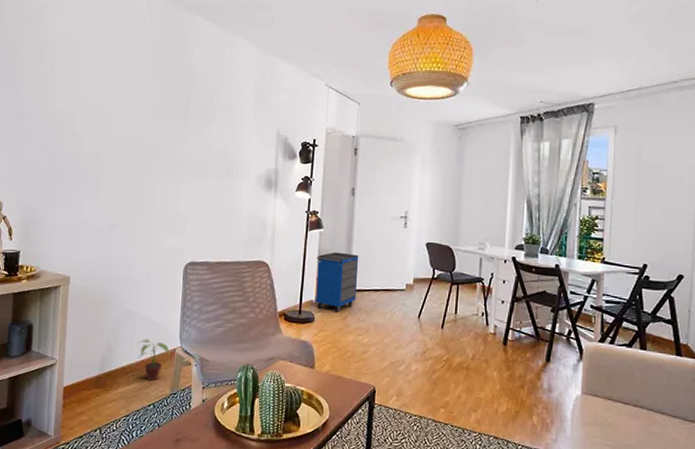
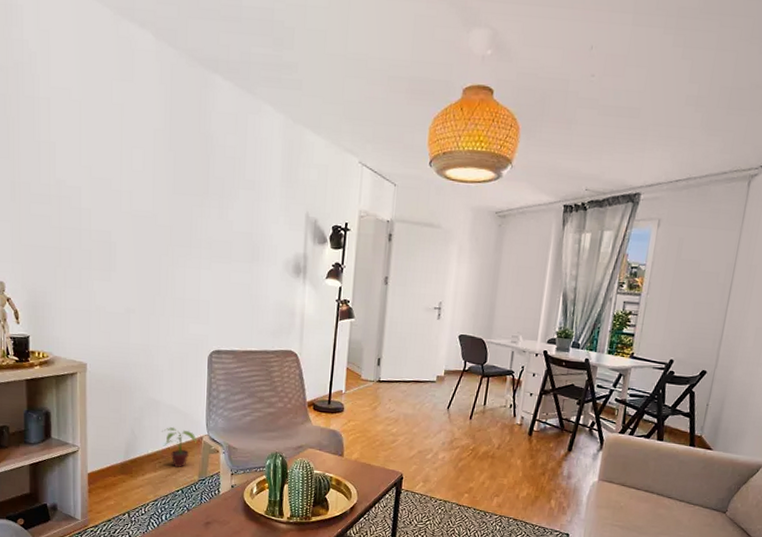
cabinet: present [315,252,359,313] -> none [345,342,391,403]

